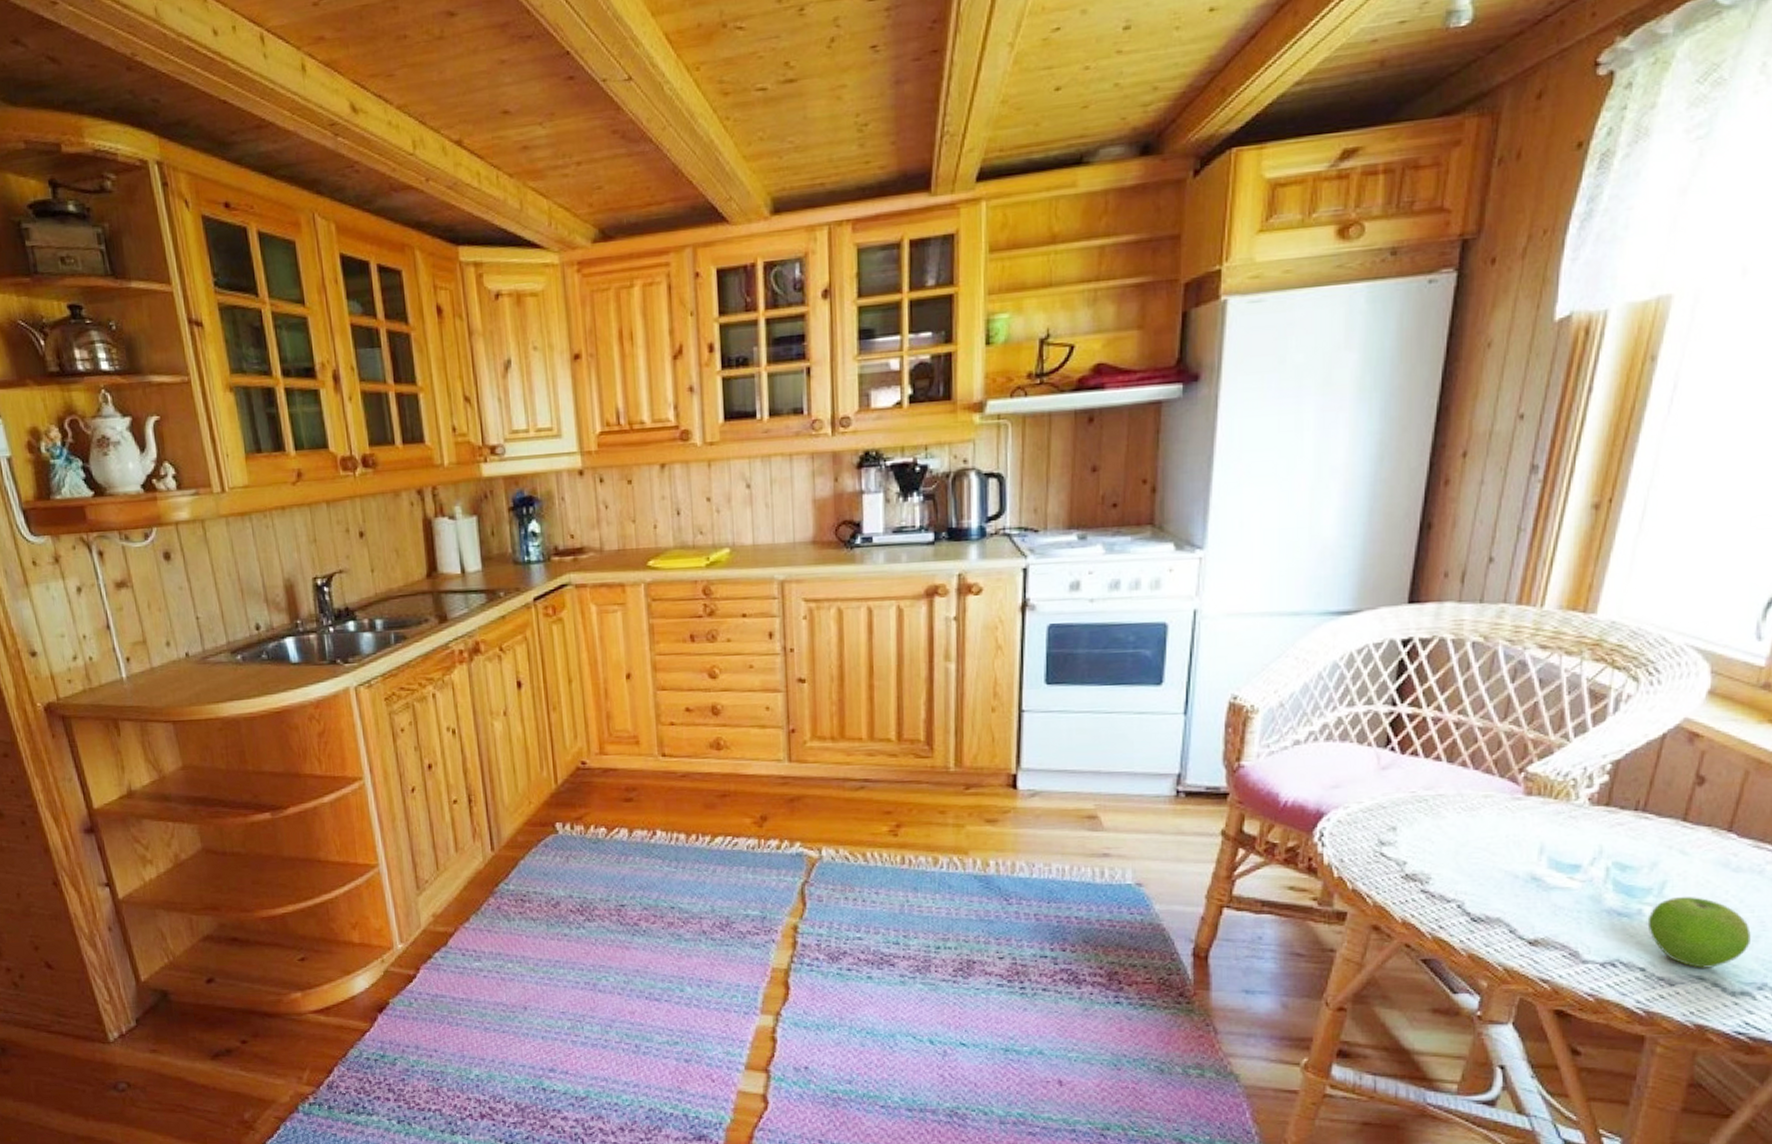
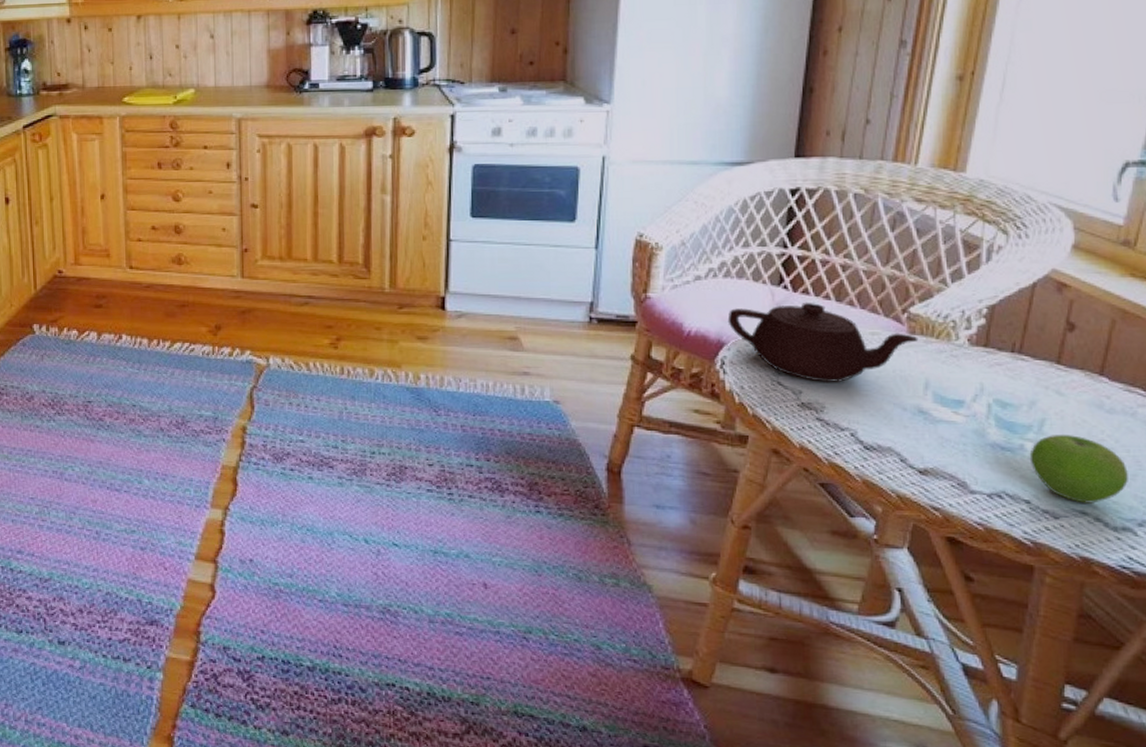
teapot: none [1328,764,1535,852] -> present [727,302,919,383]

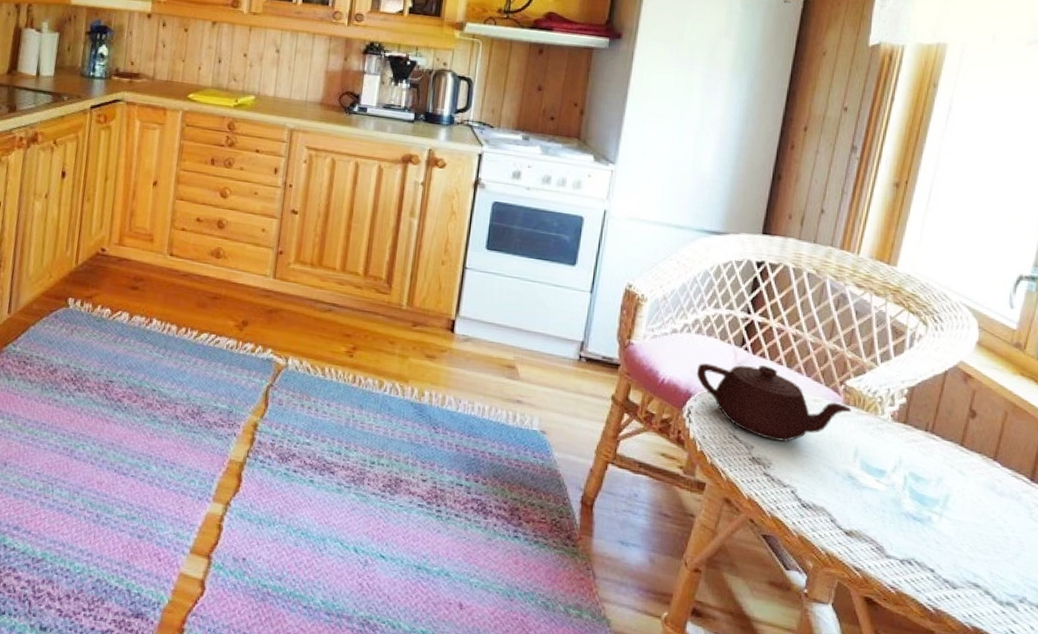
fruit: present [1029,435,1128,503] -> none [935,510,1013,578]

